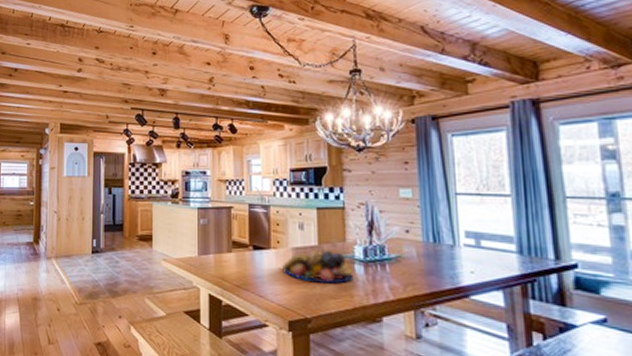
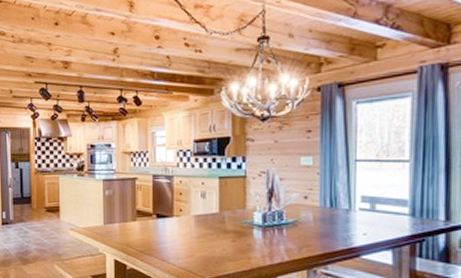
fruit bowl: present [281,250,354,284] -> none [183,216,252,248]

